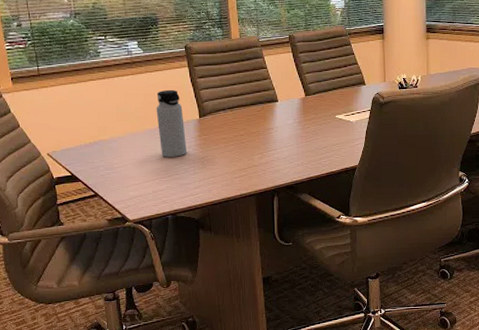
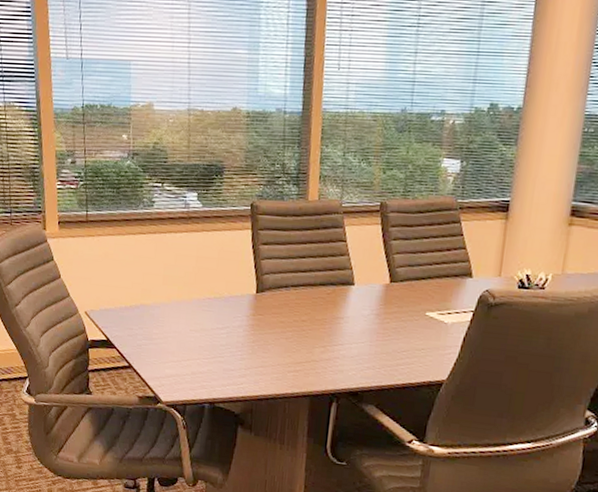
water bottle: present [156,89,187,157] -> none [207,254,239,337]

